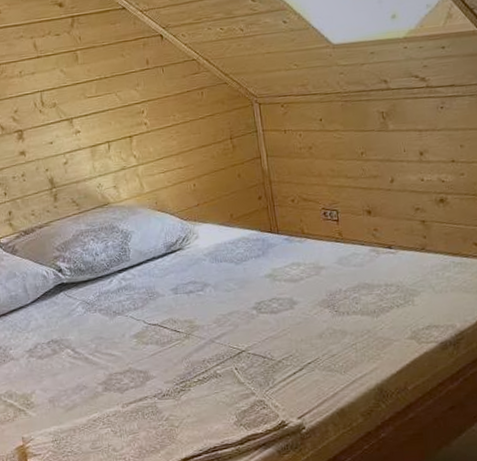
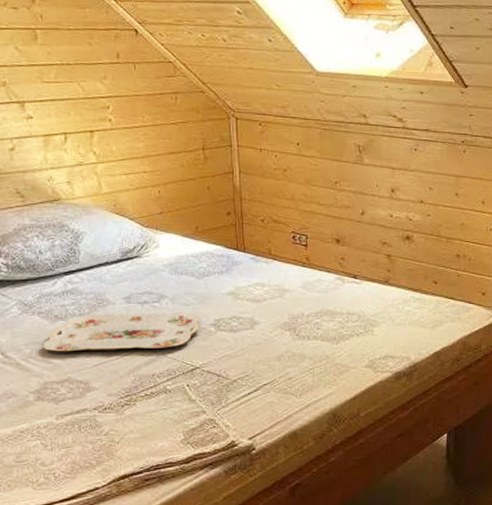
serving tray: none [105,297,243,345] -> present [43,312,201,352]

